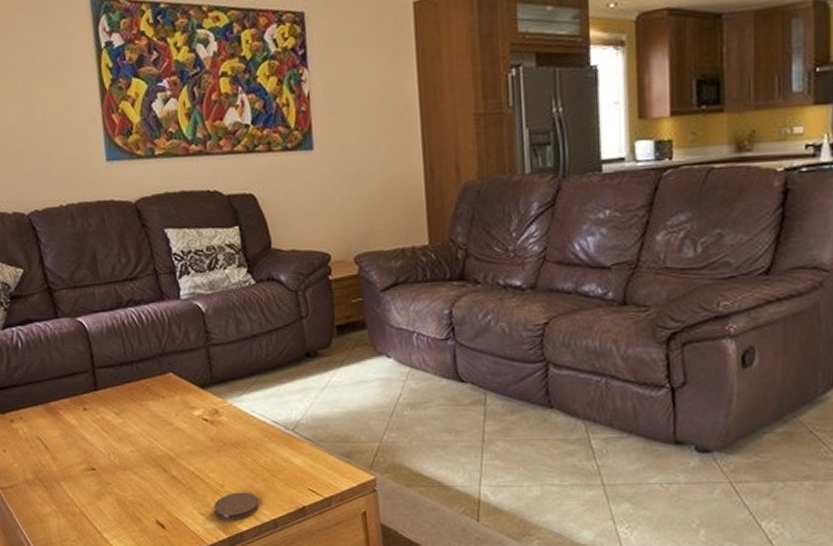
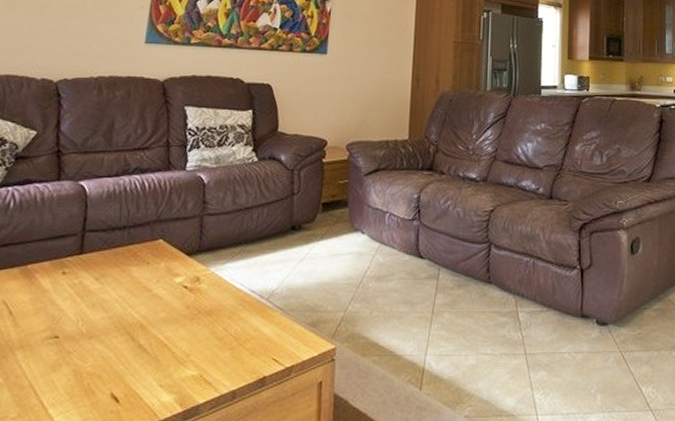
coaster: present [214,492,259,521] -> none [174,362,222,392]

